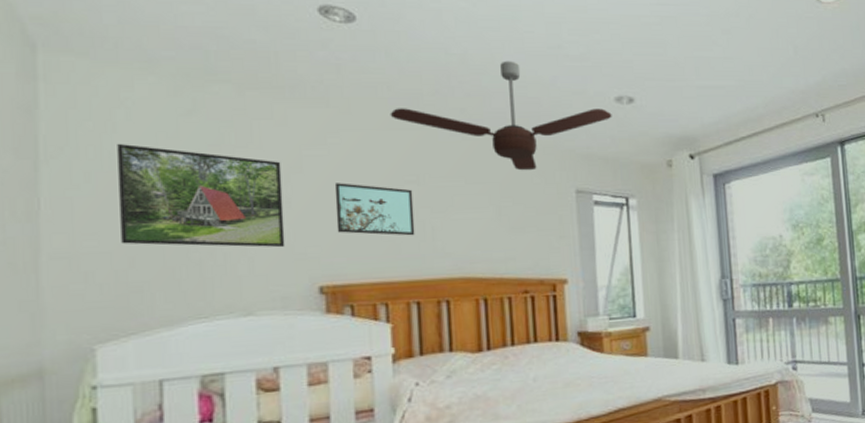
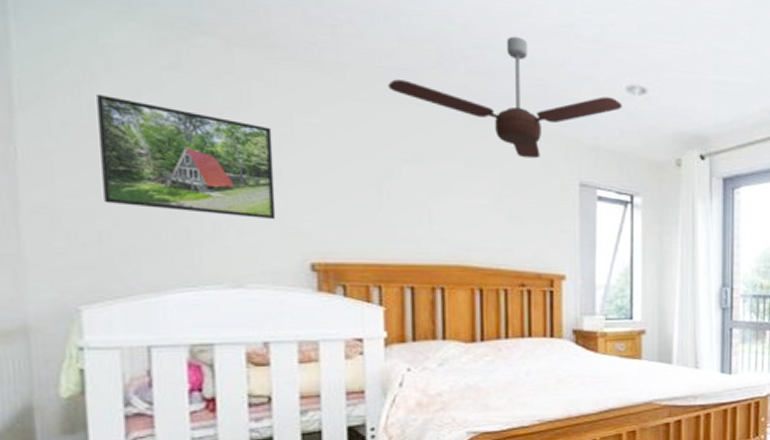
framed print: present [334,183,415,236] -> none [328,155,411,218]

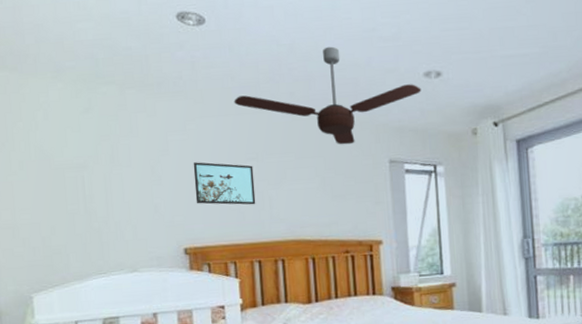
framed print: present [97,93,276,220] -> none [39,138,158,217]
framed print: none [328,155,411,218] -> present [193,162,256,205]

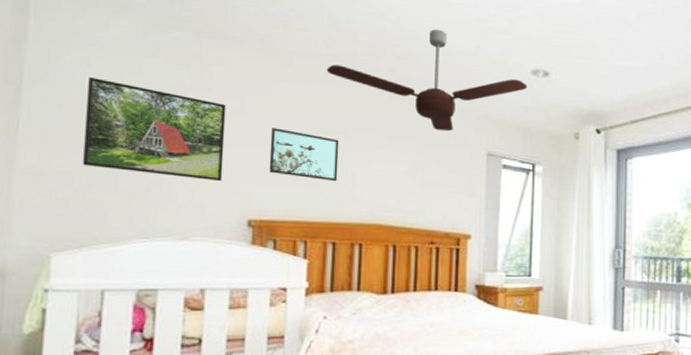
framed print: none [39,138,158,217] -> present [83,76,226,182]

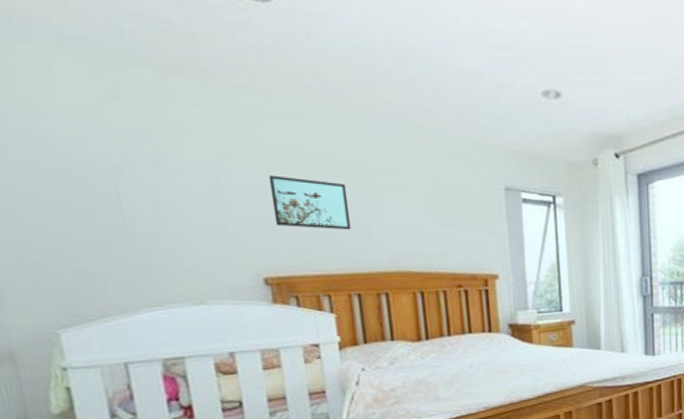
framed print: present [83,76,226,182] -> none [44,129,227,240]
ceiling fan: present [326,29,528,132] -> none [317,48,539,167]

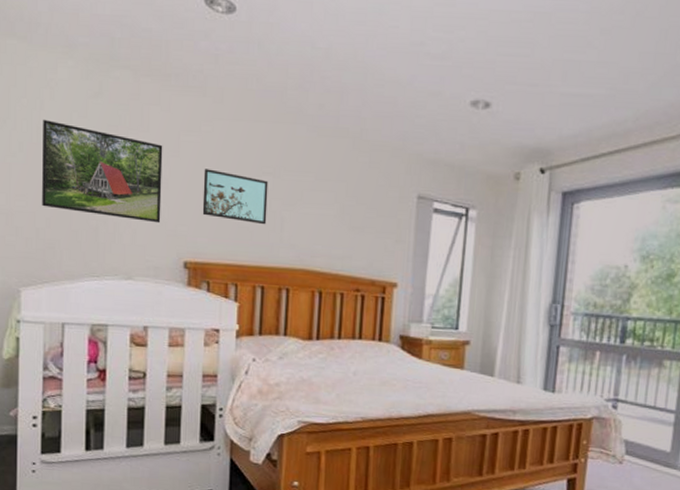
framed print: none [44,129,227,240] -> present [42,119,163,223]

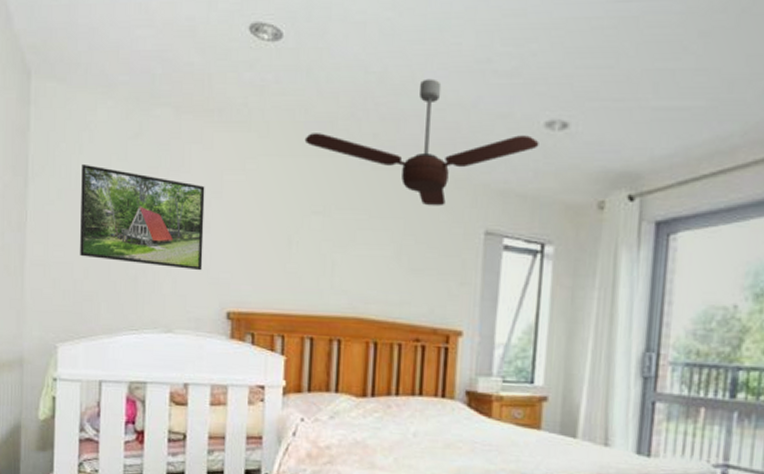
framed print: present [202,169,268,225] -> none [246,210,318,269]
ceiling fan: none [256,57,465,172] -> present [304,78,539,206]

